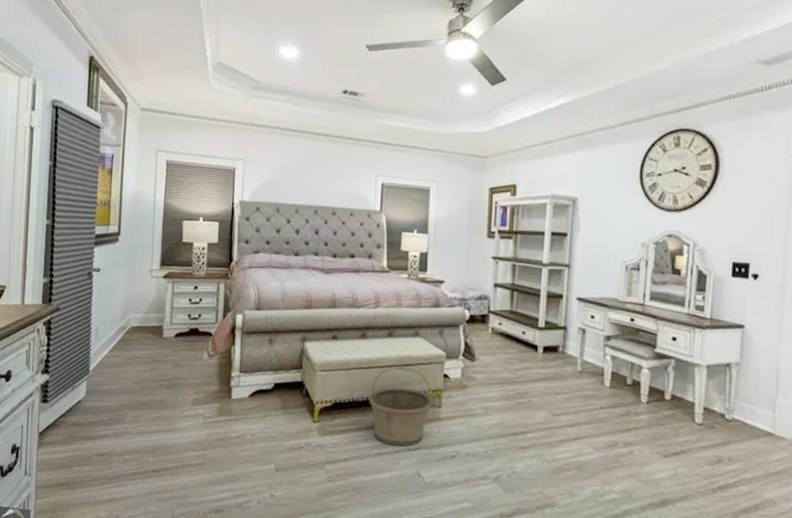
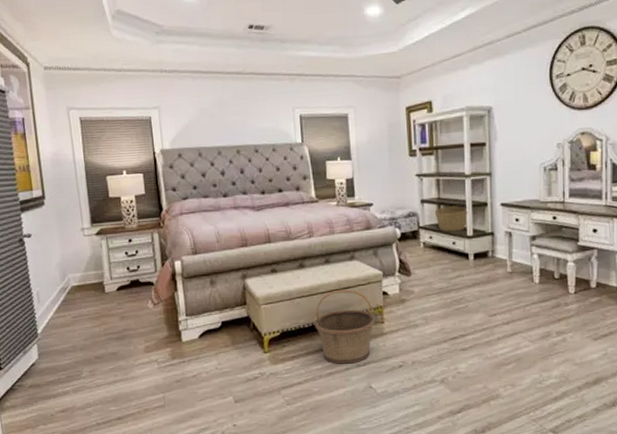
basket: none [507,293,542,322] -> present [434,205,468,233]

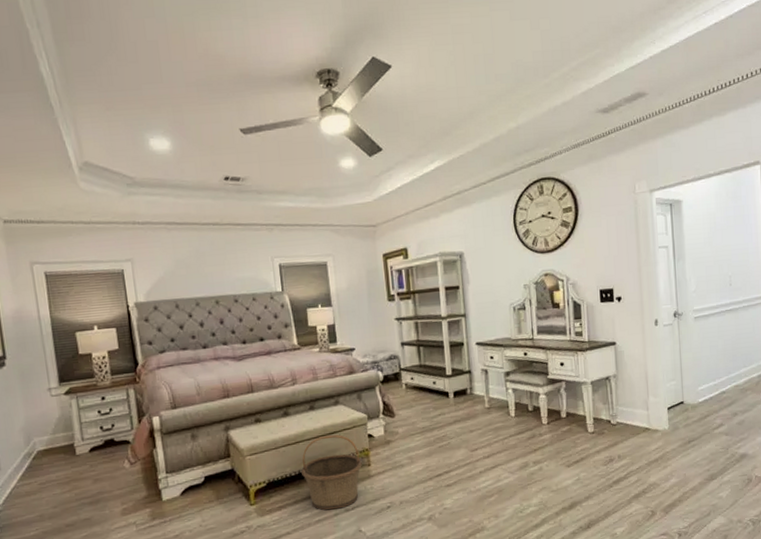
basket: present [434,205,468,233] -> none [414,346,446,373]

